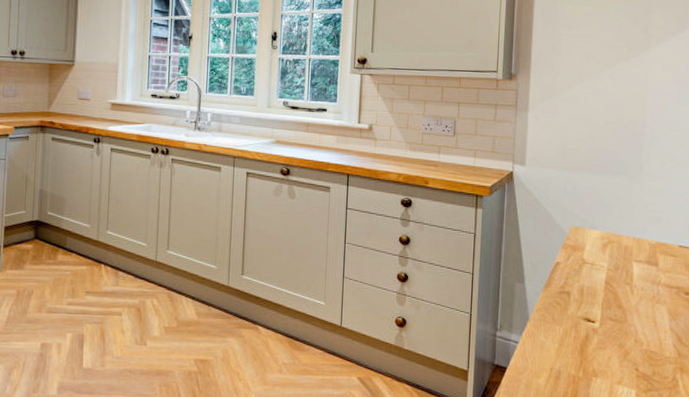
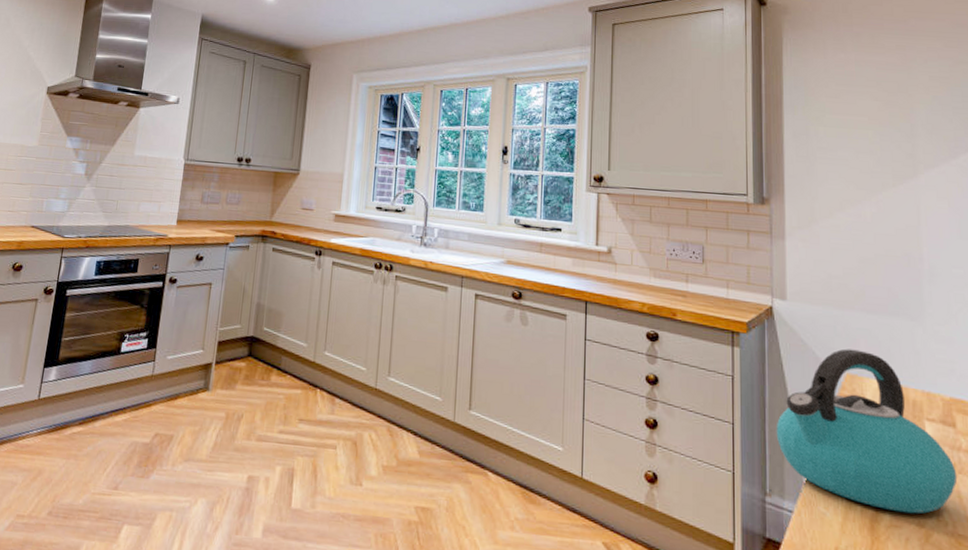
kettle: none [508,205,655,338] -> present [776,348,958,514]

